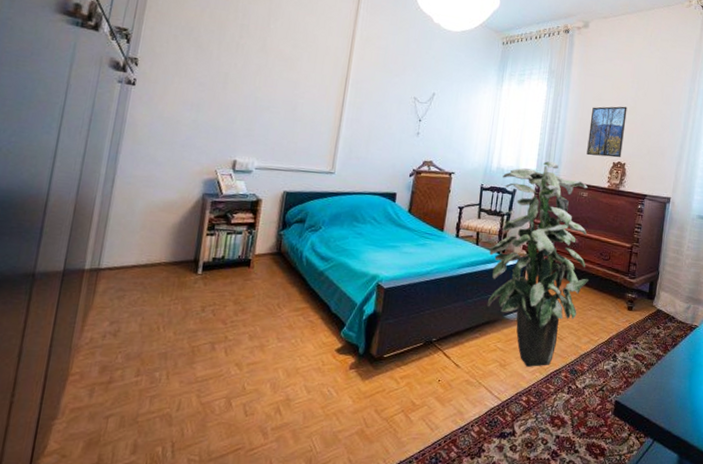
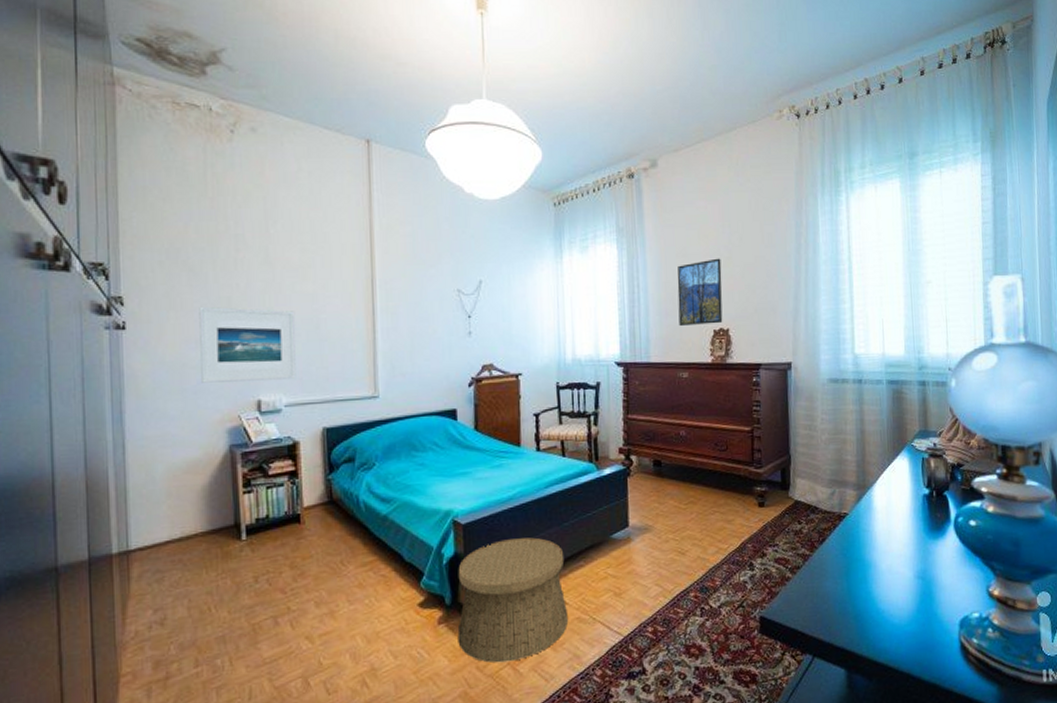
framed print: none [190,77,279,149] -> present [199,306,296,383]
basket: none [363,306,464,410] -> present [457,537,569,663]
indoor plant: present [486,161,589,367] -> none [579,341,705,592]

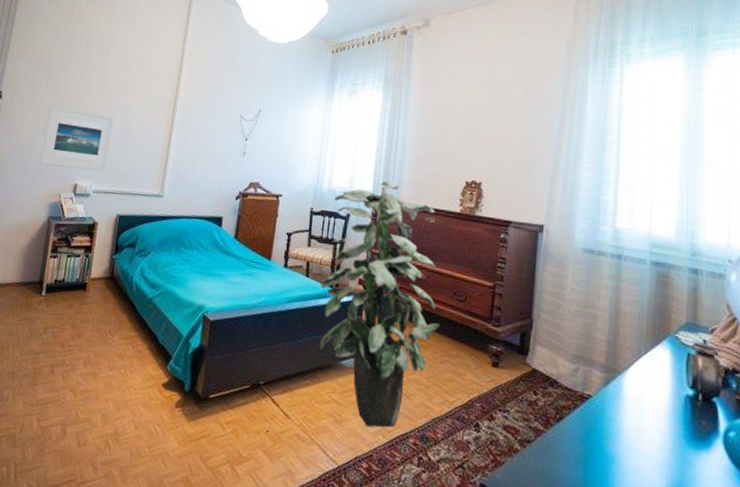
basket: present [457,537,569,663] -> none [189,342,294,461]
indoor plant: none [579,341,705,592] -> present [319,181,440,428]
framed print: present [677,258,723,327] -> none [432,114,481,177]

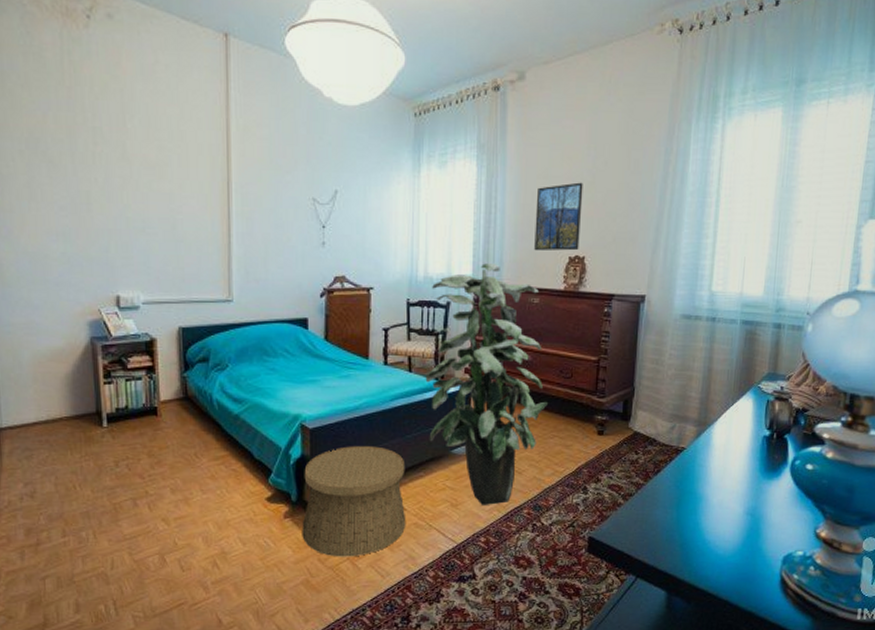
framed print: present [40,105,115,172] -> none [59,199,153,279]
basket: none [189,342,294,461] -> present [302,446,406,557]
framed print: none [432,114,481,177] -> present [534,182,583,251]

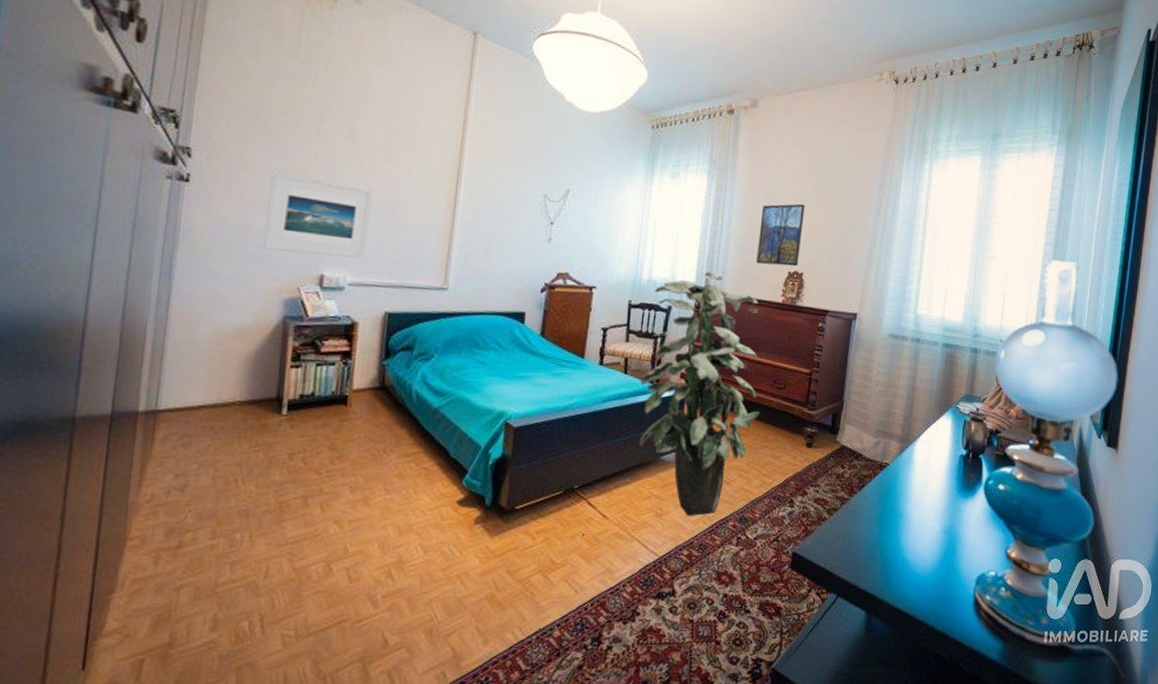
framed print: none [59,199,153,279] -> present [263,170,374,260]
basket: present [302,446,406,557] -> none [492,448,612,569]

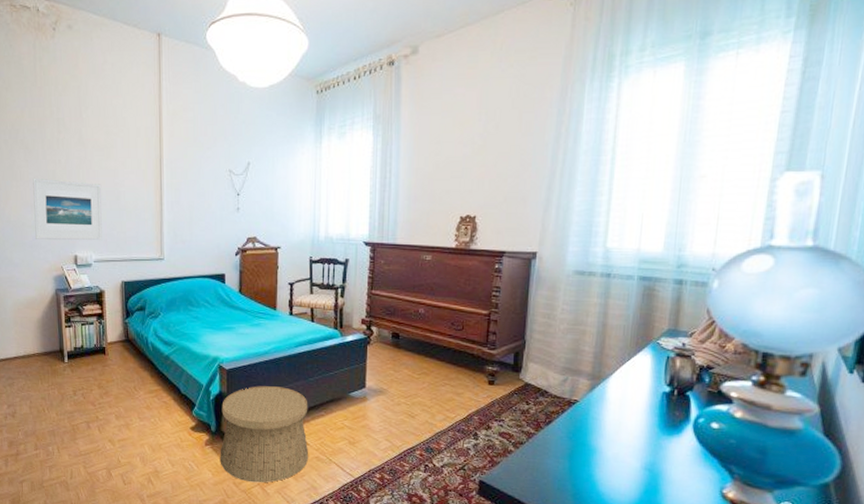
basket: none [492,448,612,569] -> present [220,386,309,483]
indoor plant: present [638,272,760,516] -> none [326,224,439,445]
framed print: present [756,203,805,267] -> none [427,146,475,212]

